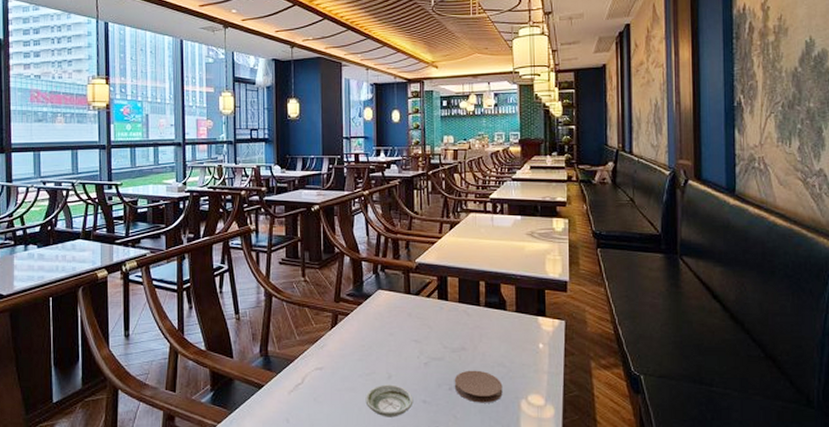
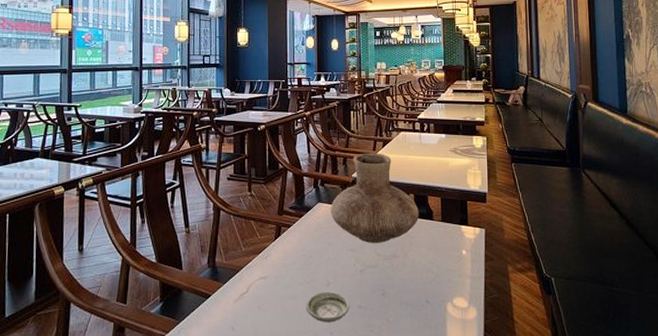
vase: none [392,236,490,334] -> present [331,153,419,243]
coaster: present [454,370,503,403] -> none [387,276,431,307]

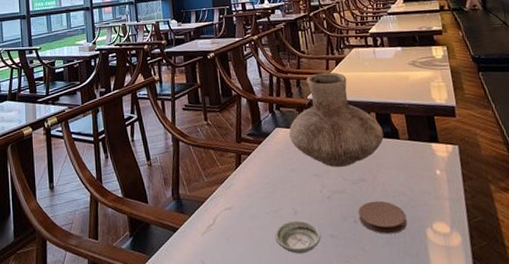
coaster: none [387,276,431,307] -> present [358,200,408,234]

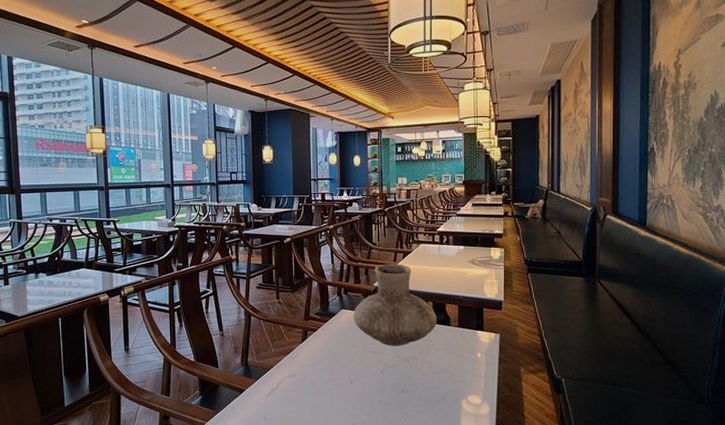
saucer: present [274,220,321,254] -> none [331,388,372,415]
coaster: present [358,200,408,234] -> none [406,375,447,403]

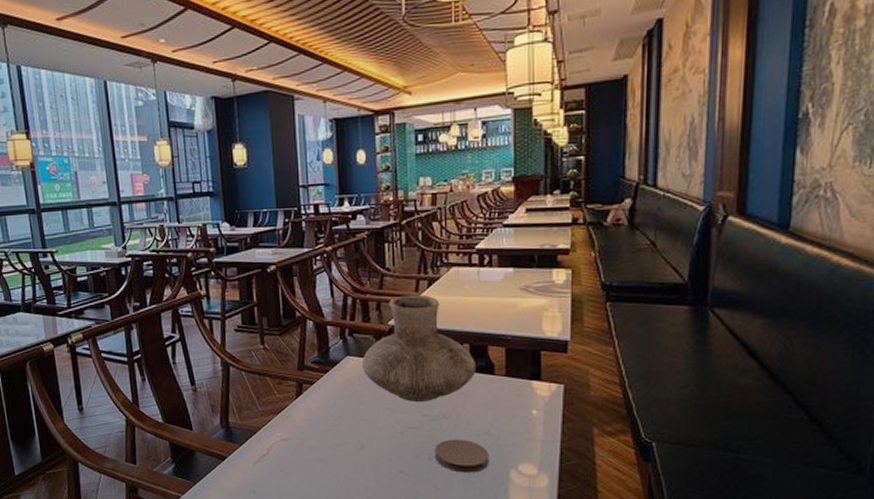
coaster: none [406,375,447,403] -> present [434,439,489,473]

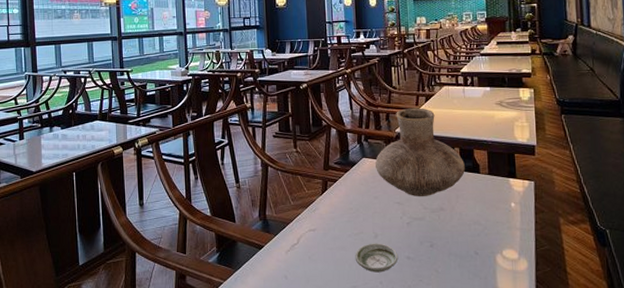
saucer: none [336,455,389,488] -> present [355,243,398,273]
coaster: present [434,439,489,473] -> none [434,228,480,258]

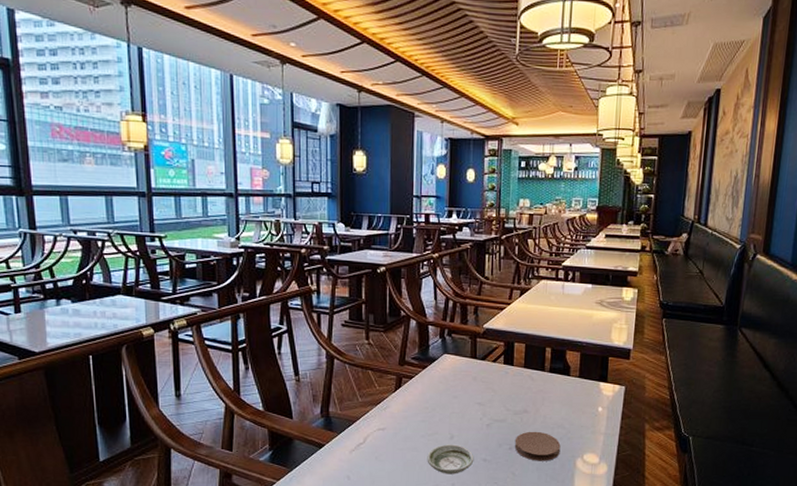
vase: present [375,108,465,196] -> none [458,302,555,397]
coaster: none [434,228,480,258] -> present [514,431,561,461]

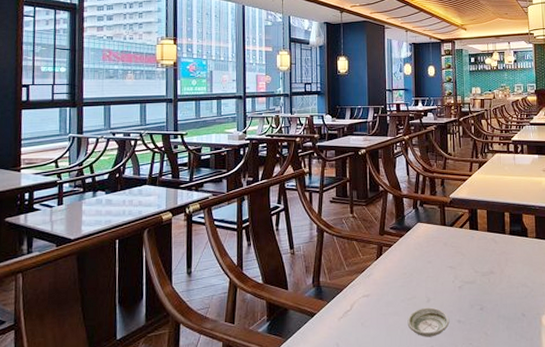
coaster: present [514,431,561,461] -> none [484,291,526,320]

